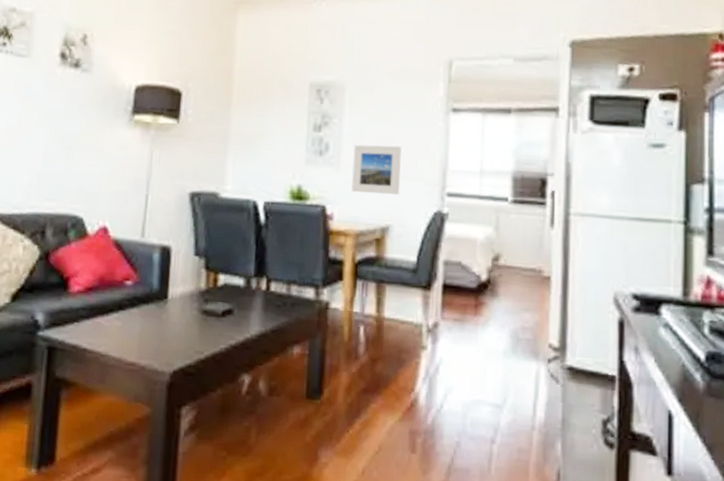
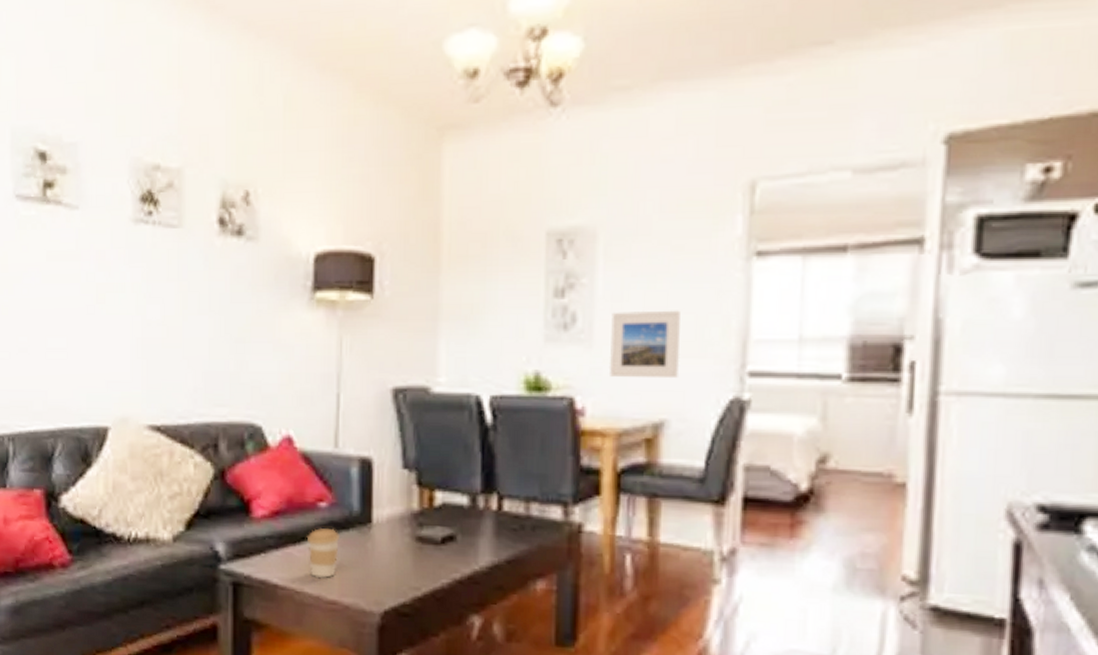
coffee cup: none [113,302,141,344] -> present [306,528,339,579]

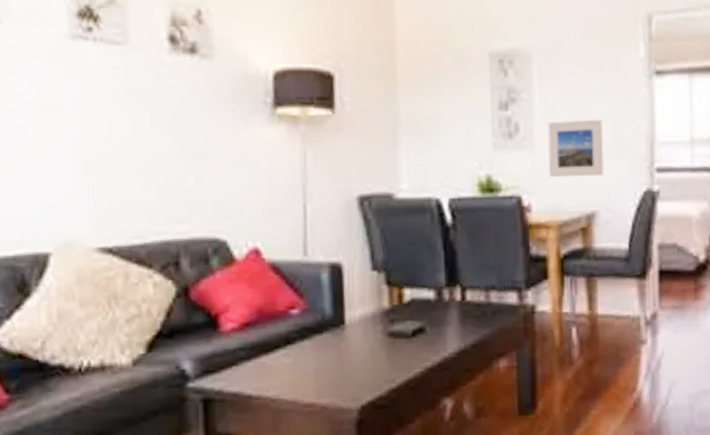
coffee cup: present [306,528,339,579] -> none [279,334,313,384]

